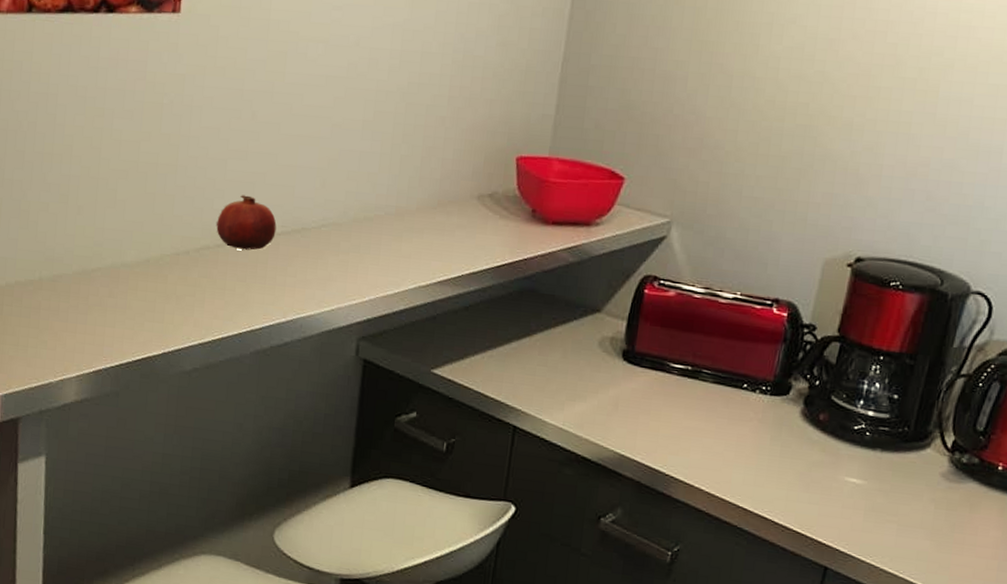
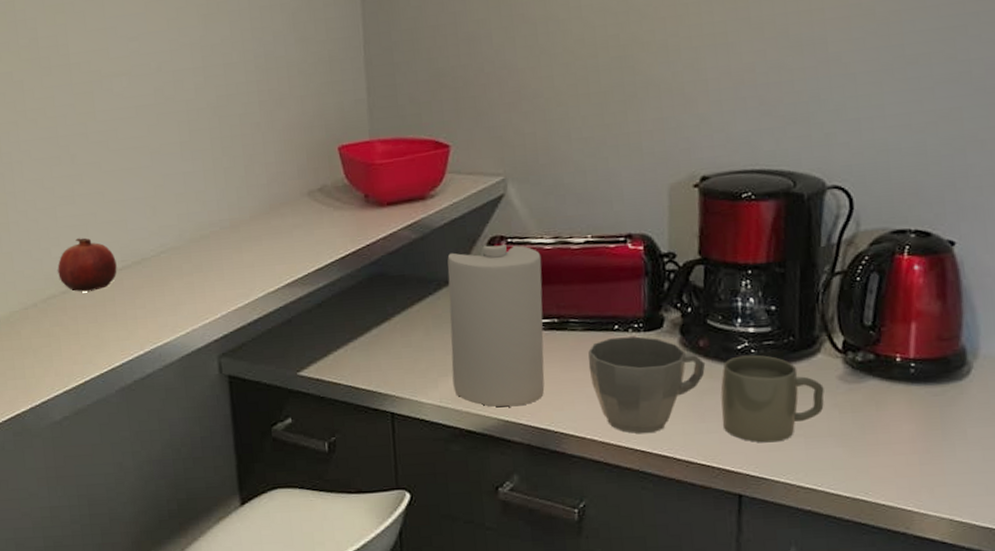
paper towel holder: none [578,282,689,444] -> present [447,245,545,408]
cup: none [710,395,821,493] -> present [588,336,706,434]
mug: none [824,435,926,524] -> present [720,355,824,443]

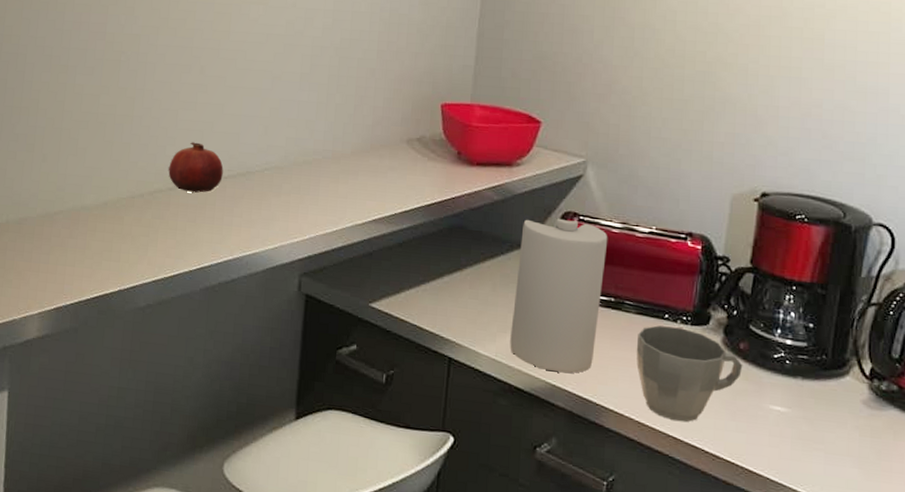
mug: present [720,355,824,443] -> none [751,364,848,453]

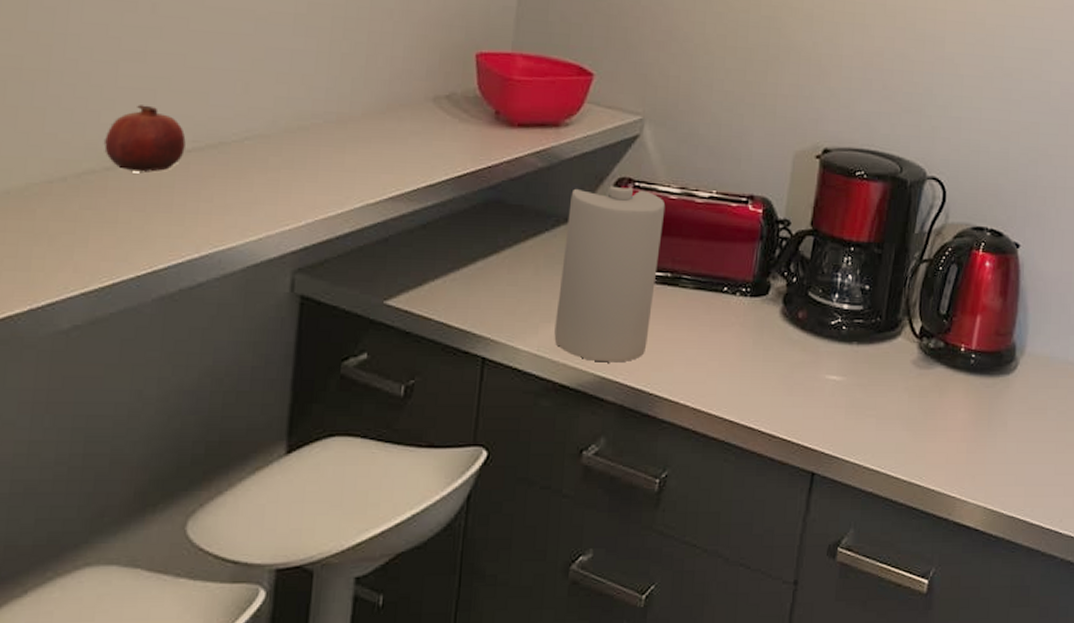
cup: present [636,325,743,422] -> none [693,300,801,403]

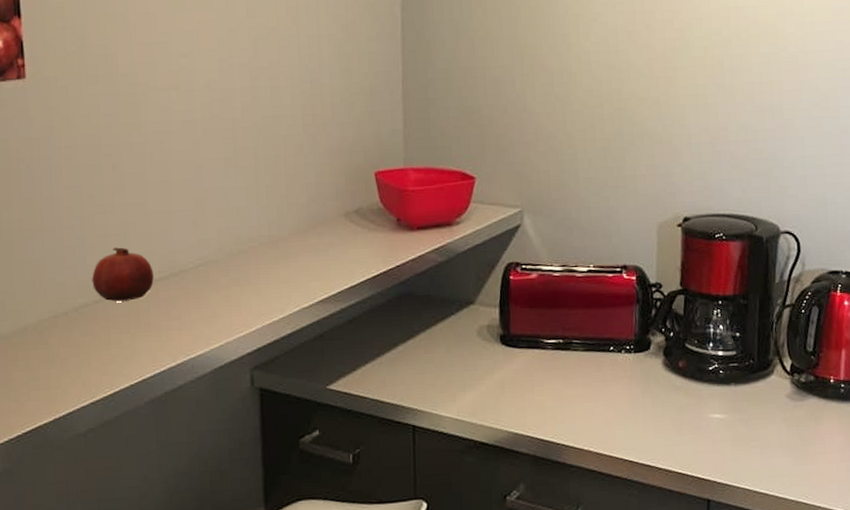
paper towel holder: present [554,185,666,363] -> none [469,270,551,421]

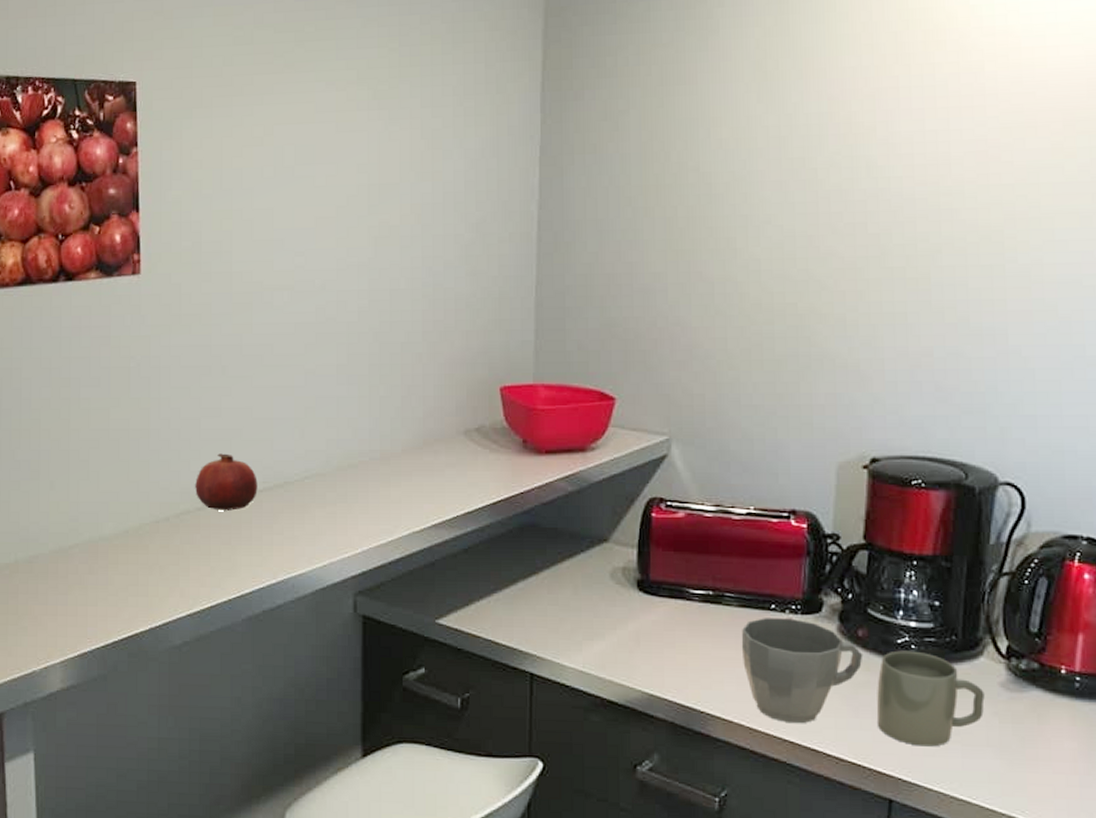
cup: none [587,357,684,446] -> present [741,618,863,724]
mug: none [695,375,776,453] -> present [876,650,985,747]

